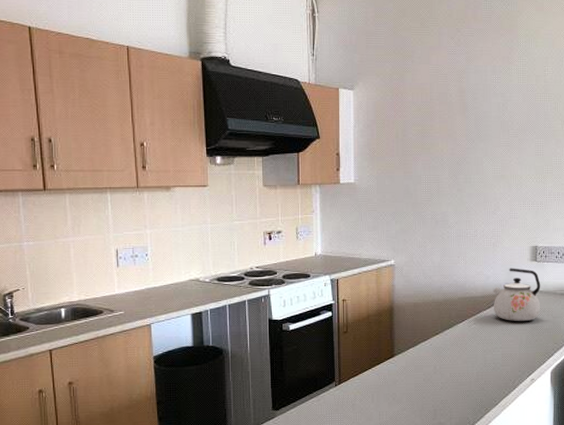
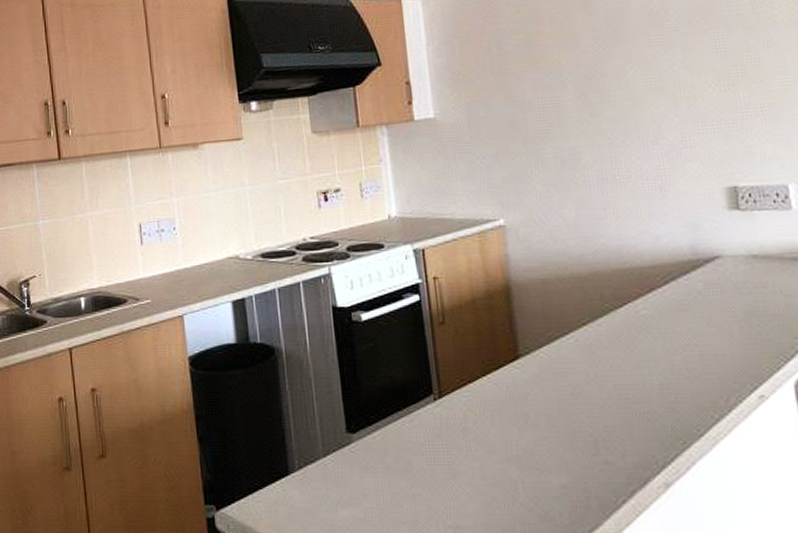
kettle: present [493,268,541,322] -> none [669,221,759,304]

